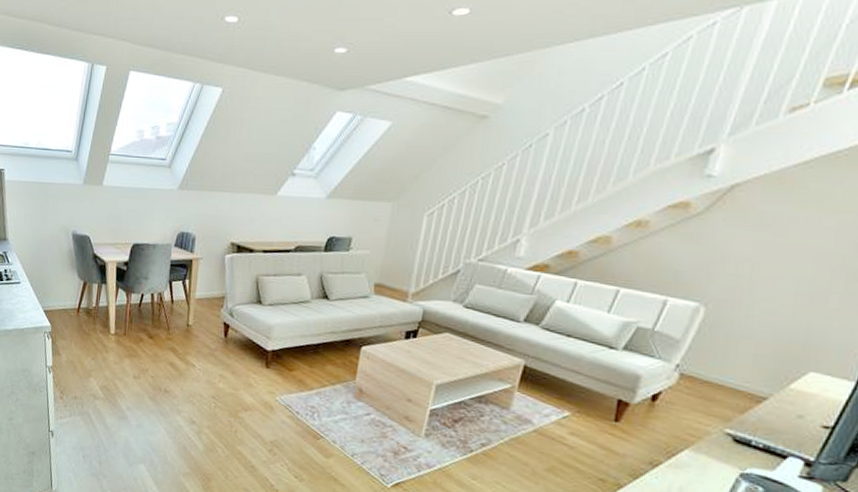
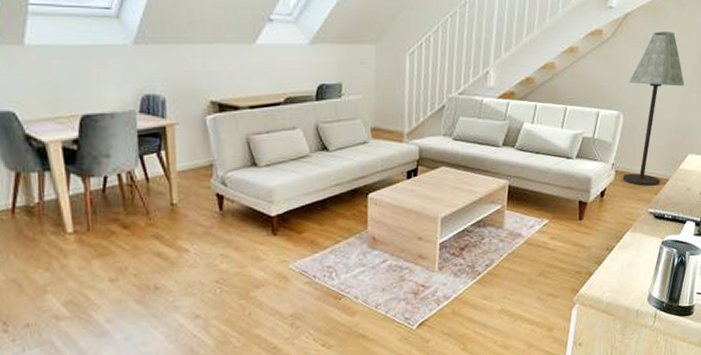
floor lamp: none [689,209,820,403] -> present [622,32,684,186]

